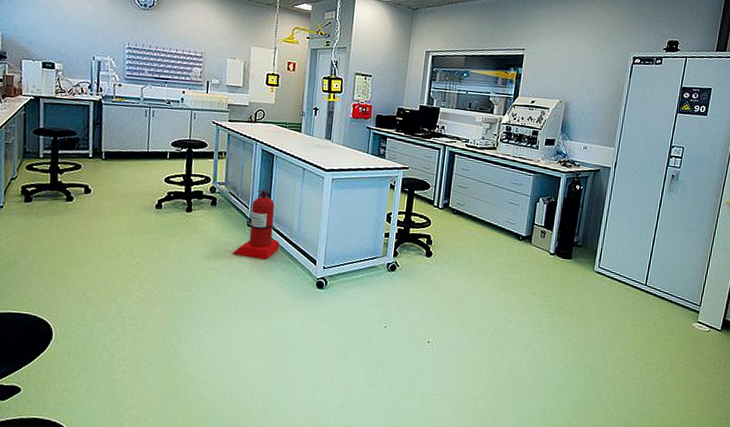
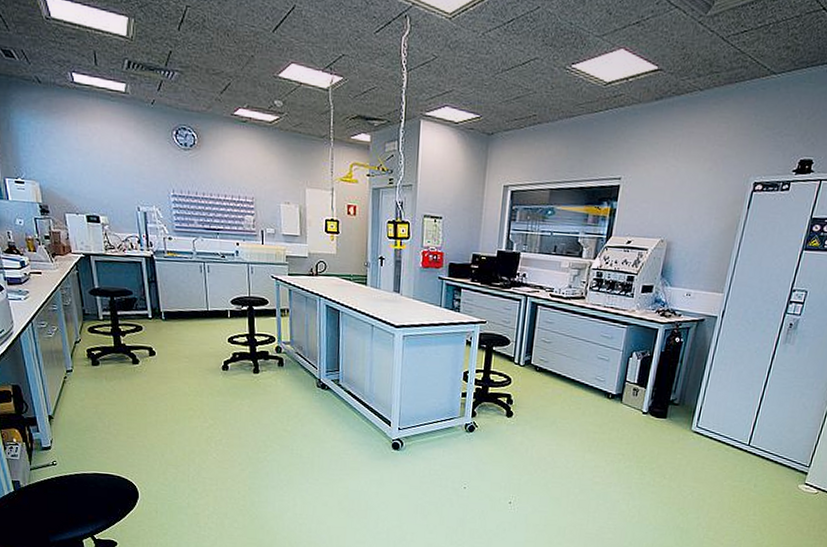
fire extinguisher: present [232,189,280,260] -> none [304,348,352,421]

